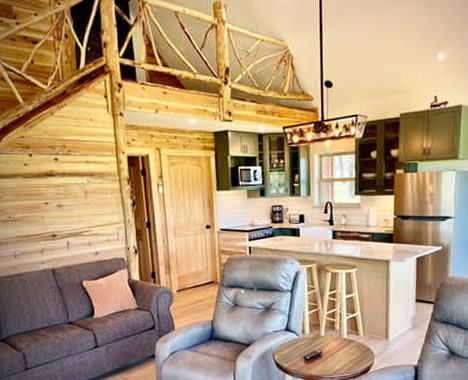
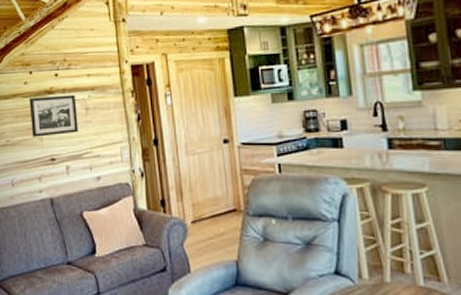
picture frame: none [30,178,78,215] -> present [29,94,78,137]

